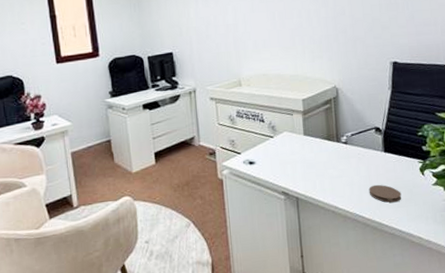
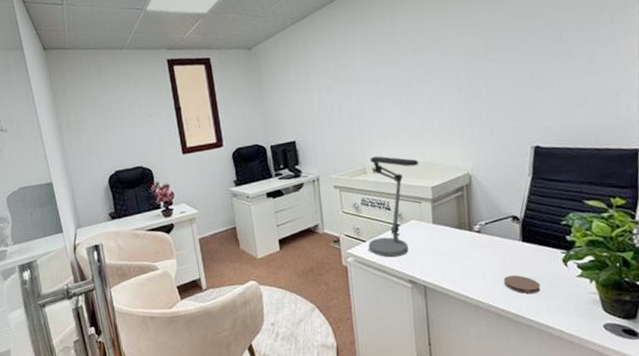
desk lamp: none [243,69,291,170] -> present [368,156,419,258]

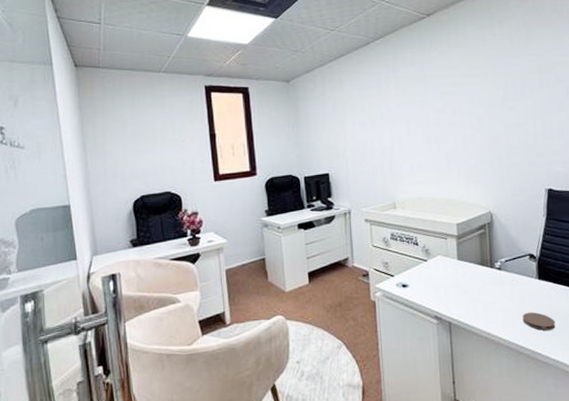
desk lamp: present [368,156,419,258] -> none [396,192,445,293]

